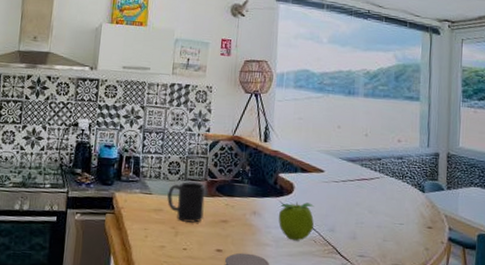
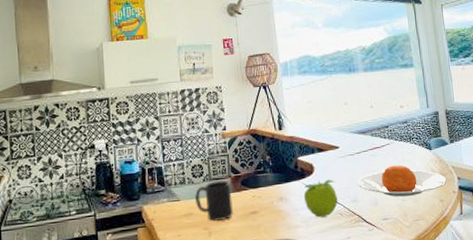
plate: none [338,201,436,238] -> present [357,165,447,197]

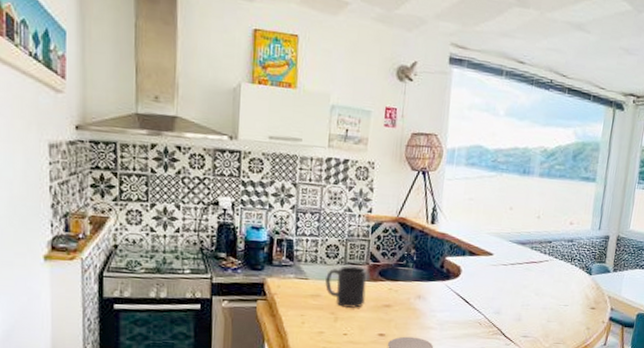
fruit: present [303,179,338,218] -> none [443,285,482,324]
plate: present [357,165,447,197] -> none [504,284,599,318]

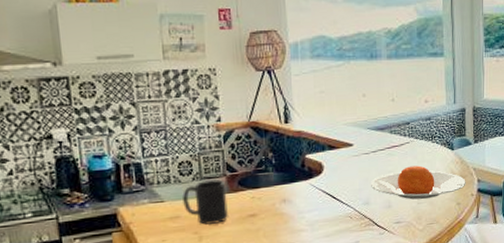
plate: none [504,284,599,318] -> present [371,165,466,200]

